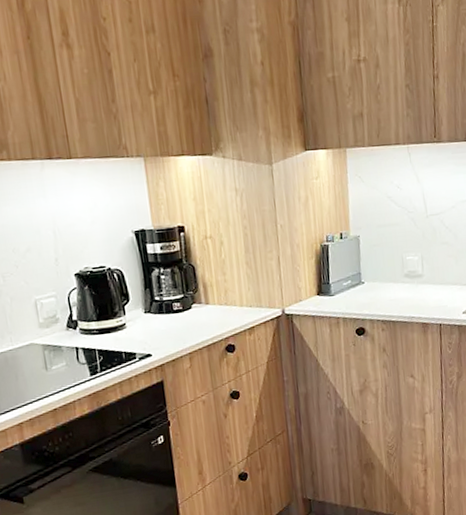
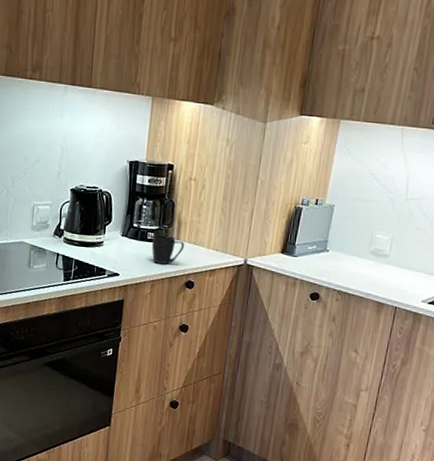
mug: none [179,302,216,334] -> present [151,234,185,265]

